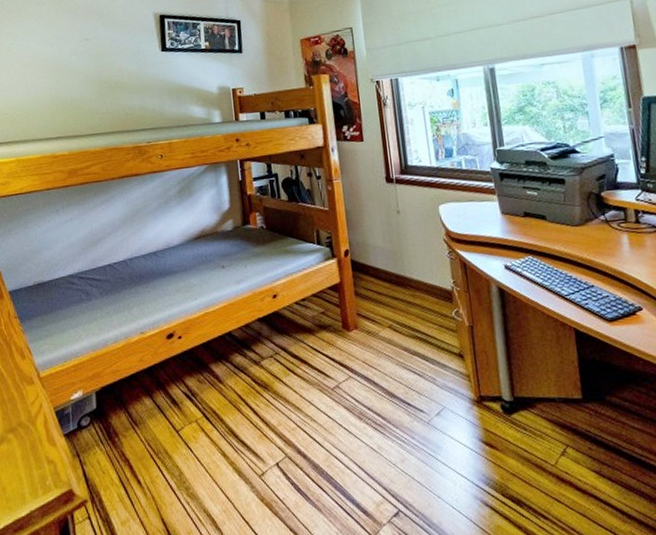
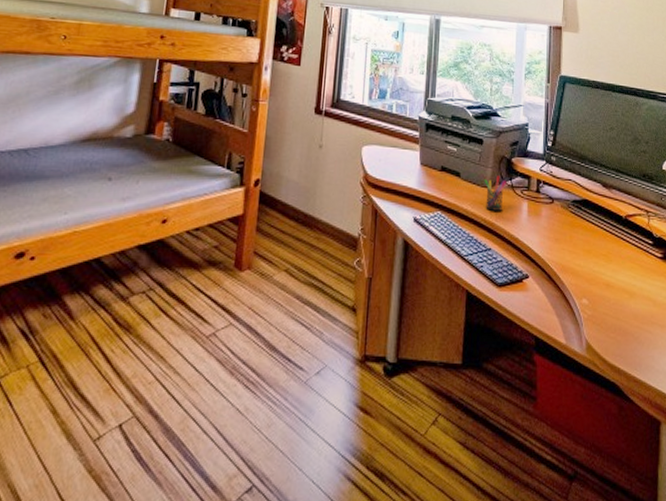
pen holder: none [573,212,600,248] -> present [484,176,507,211]

